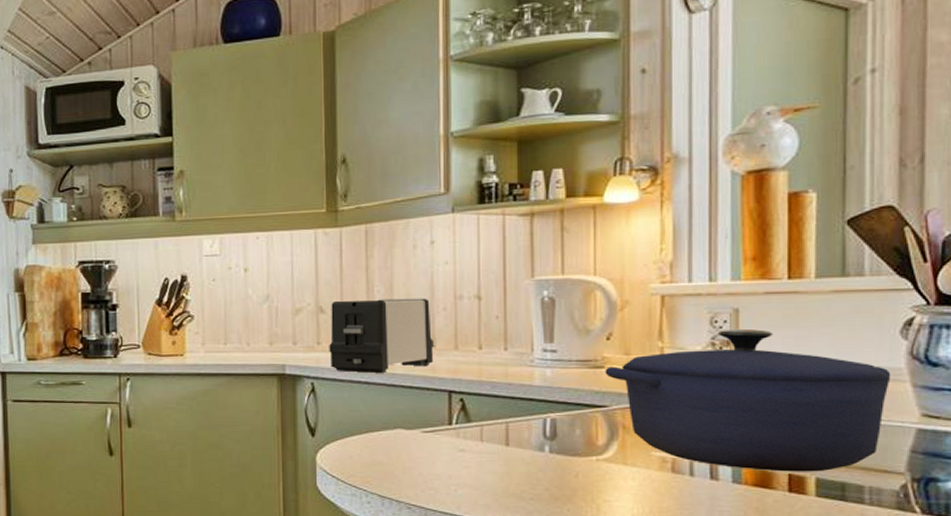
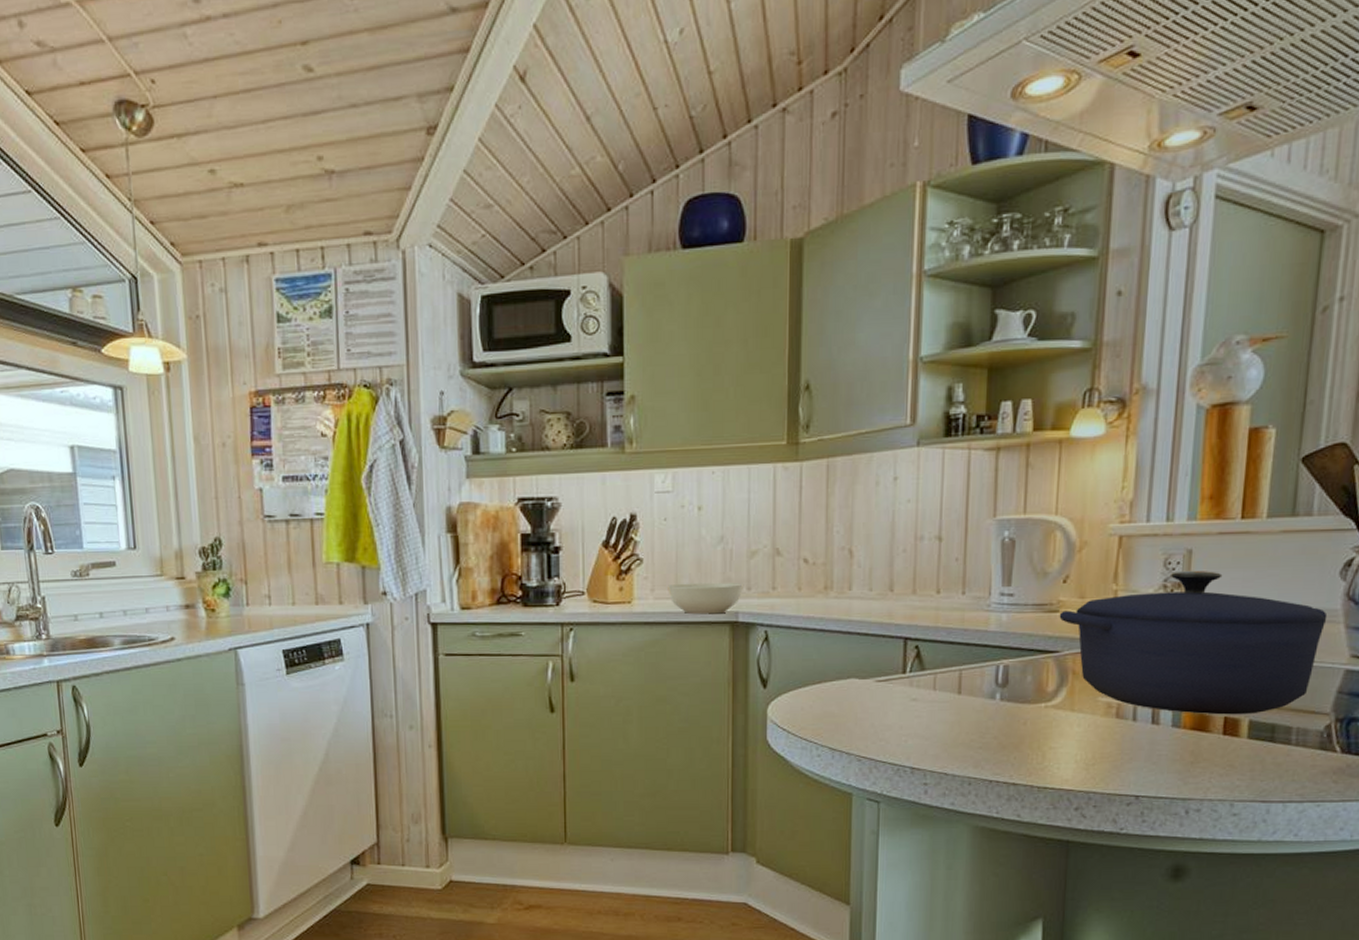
bowl: none [216,337,290,367] -> present [666,582,744,615]
toaster: present [329,298,434,373] -> none [784,539,891,620]

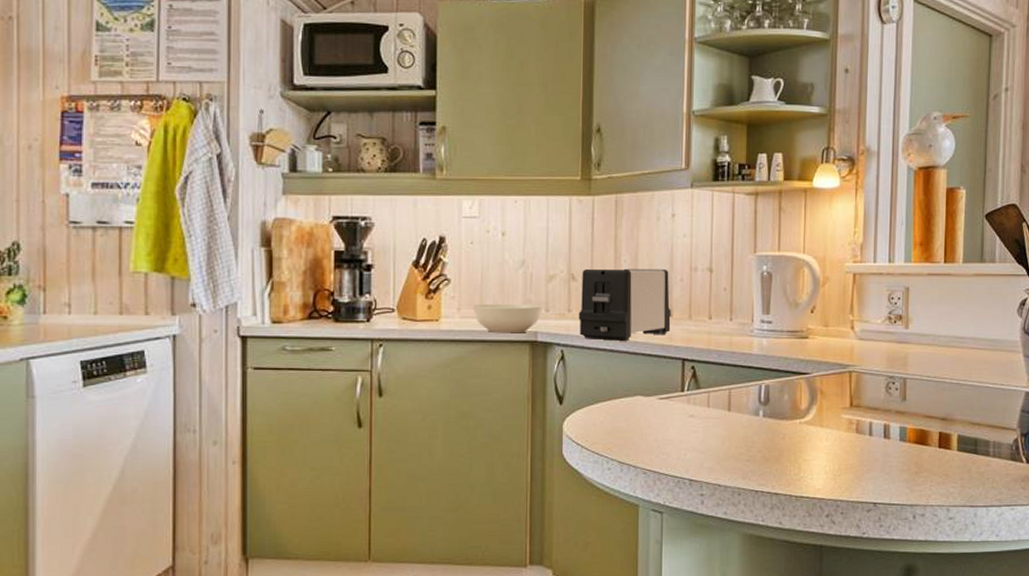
toaster: none [784,539,891,620] -> present [579,268,671,341]
cooking pot: present [1059,570,1328,715] -> none [808,305,1011,430]

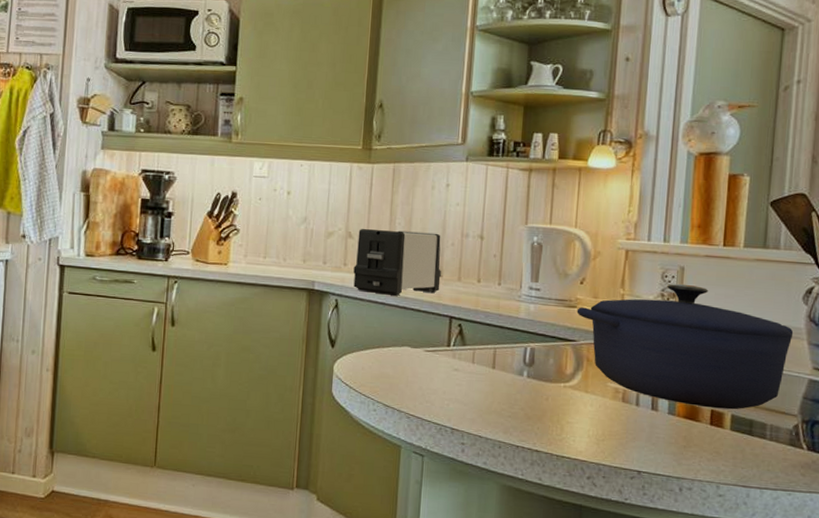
bowl: present [472,303,543,334] -> none [257,252,321,282]
cooking pot: none [808,305,1011,430] -> present [576,283,794,410]

